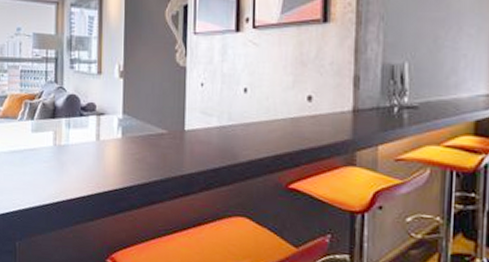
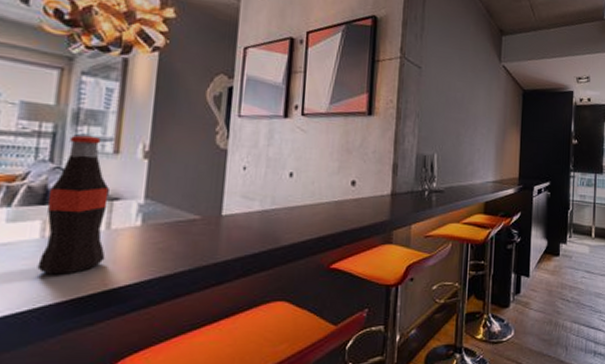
bottle: none [53,59,98,177] -> present [37,135,109,275]

